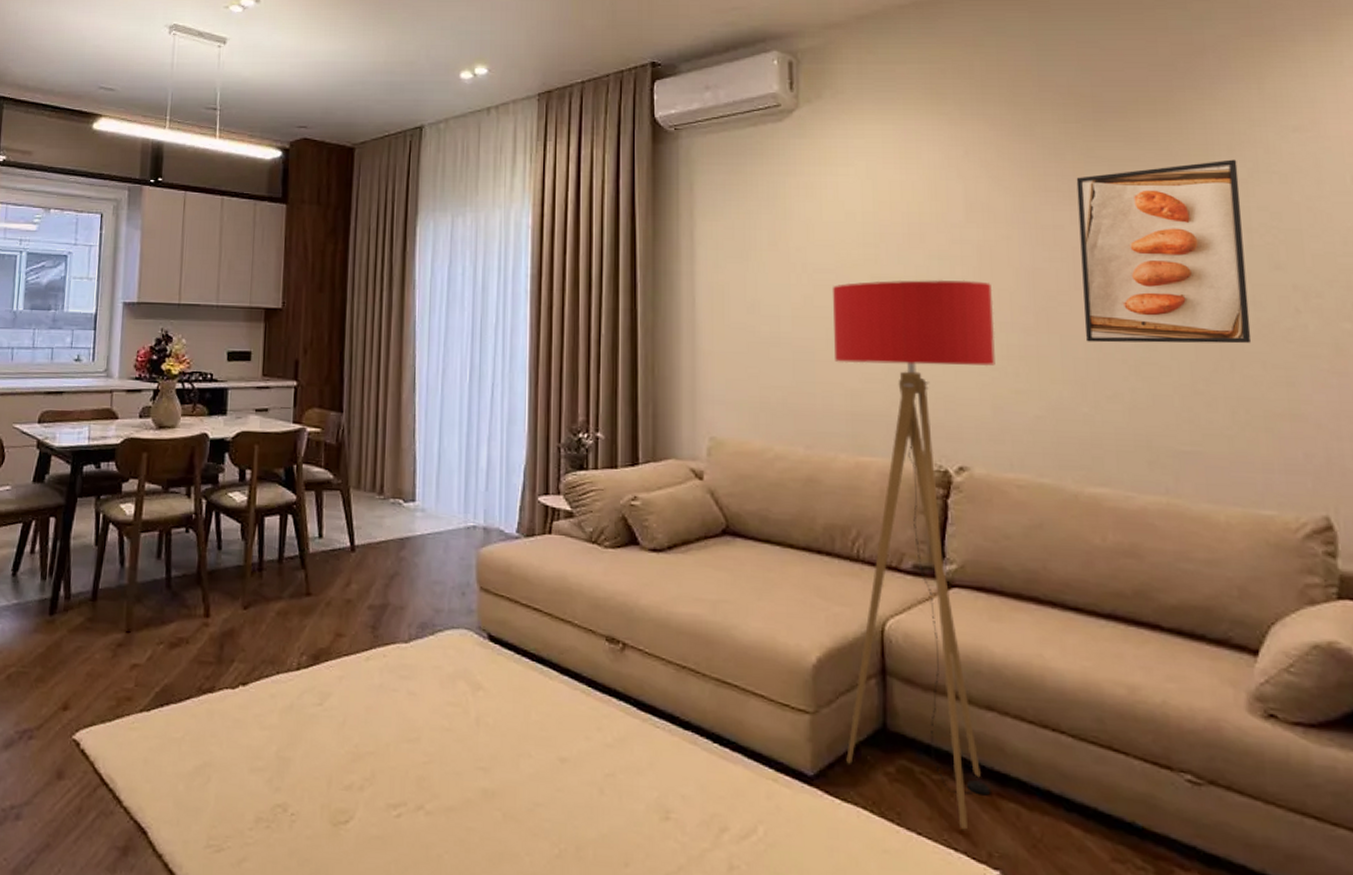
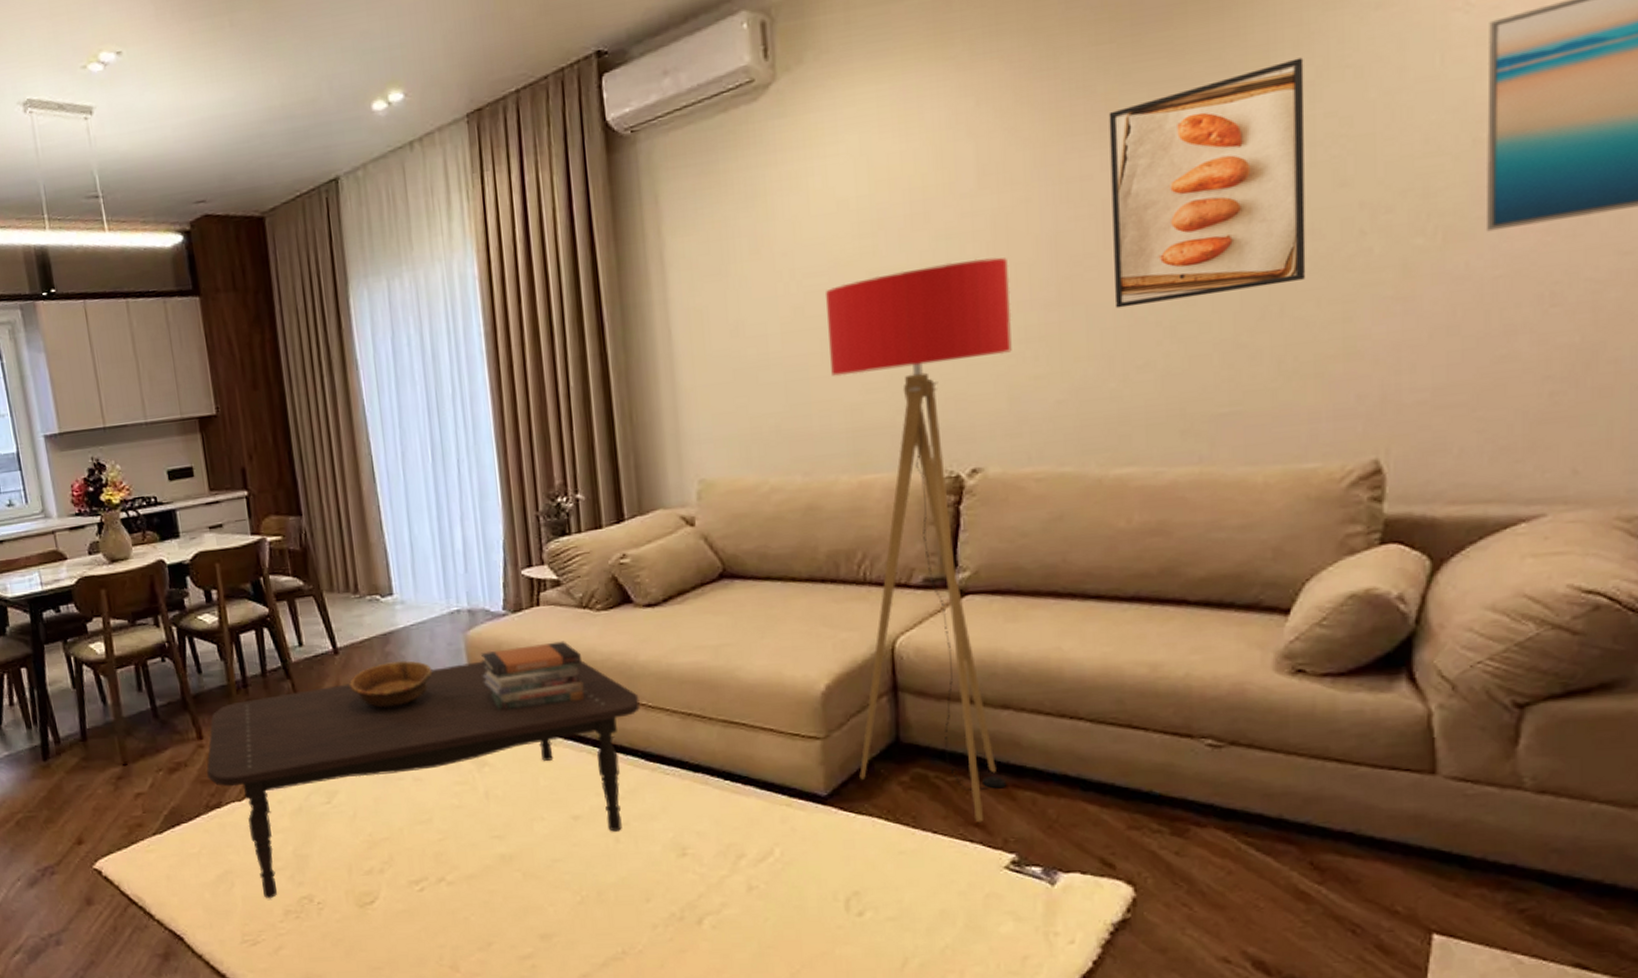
coffee table: none [205,580,637,801] -> present [206,660,640,898]
decorative bowl: none [361,567,442,615] -> present [349,660,433,709]
book stack: none [489,571,585,636] -> present [481,641,584,711]

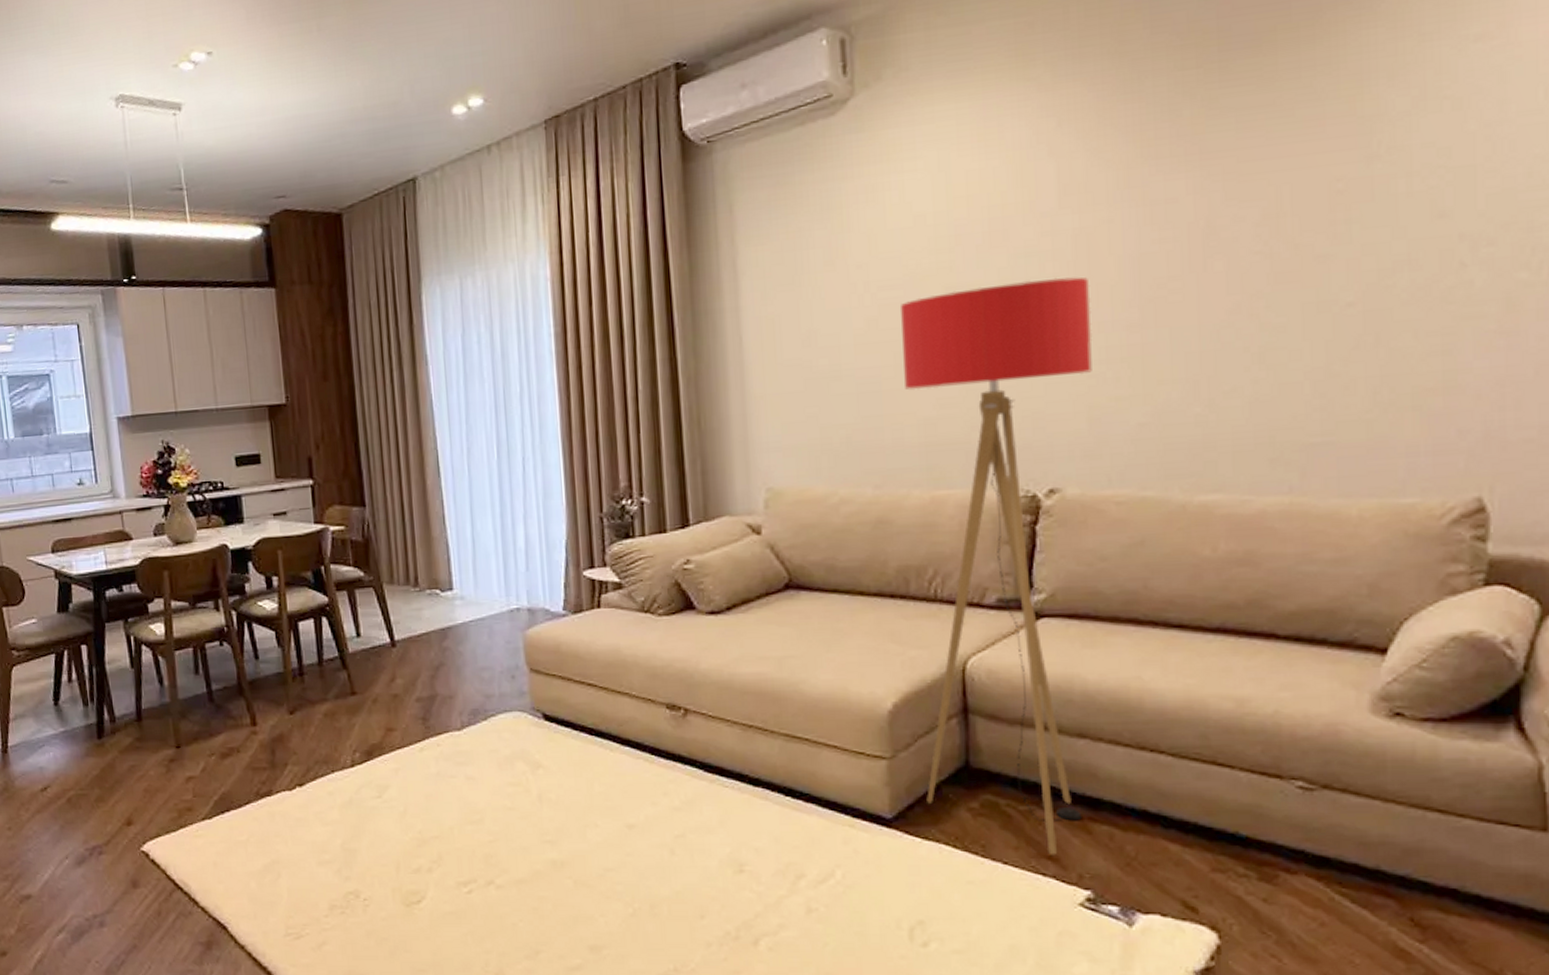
coffee table: present [206,660,640,898] -> none [258,661,700,891]
decorative bowl: present [349,660,433,709] -> none [406,656,490,704]
book stack: present [481,641,584,711] -> none [539,645,643,713]
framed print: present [1108,57,1306,309] -> none [1195,87,1403,333]

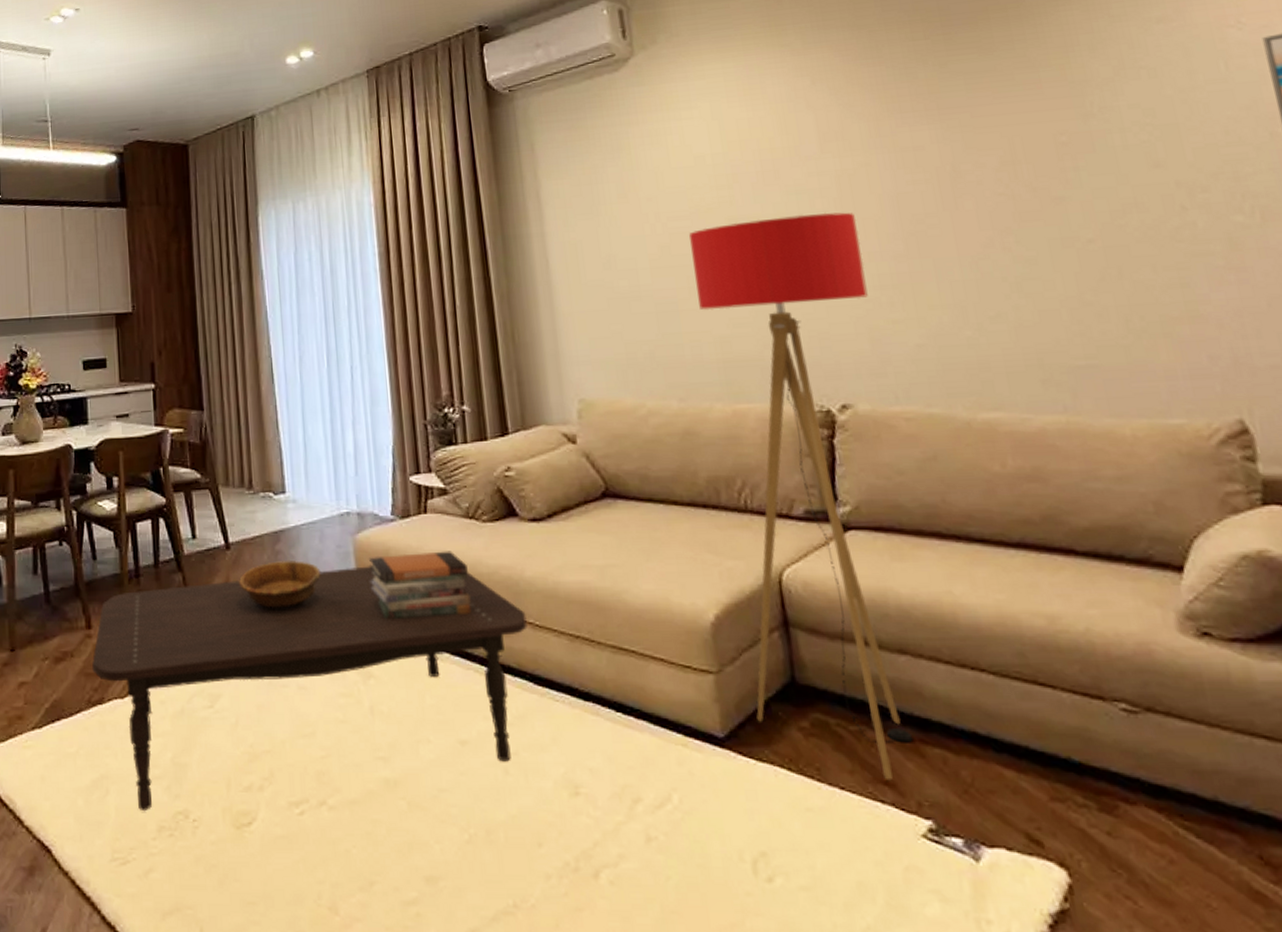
coffee table: none [258,661,700,891] -> present [91,566,527,810]
decorative bowl: none [406,656,490,704] -> present [239,559,321,609]
book stack: none [539,645,643,713] -> present [369,551,471,620]

